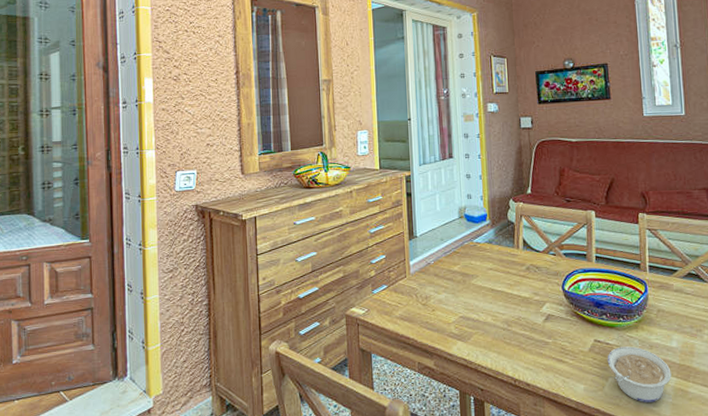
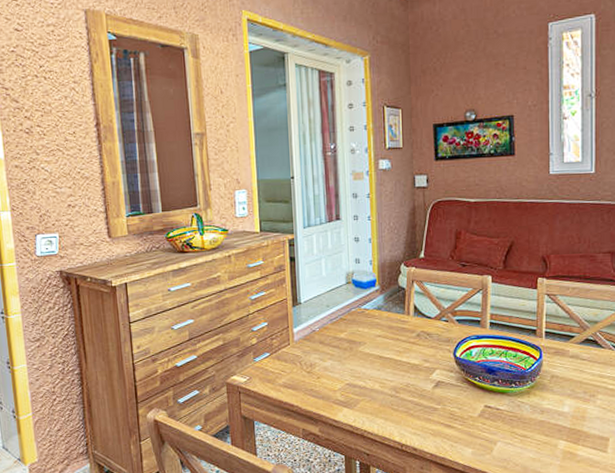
legume: present [607,346,672,402] -> none [497,411,561,465]

